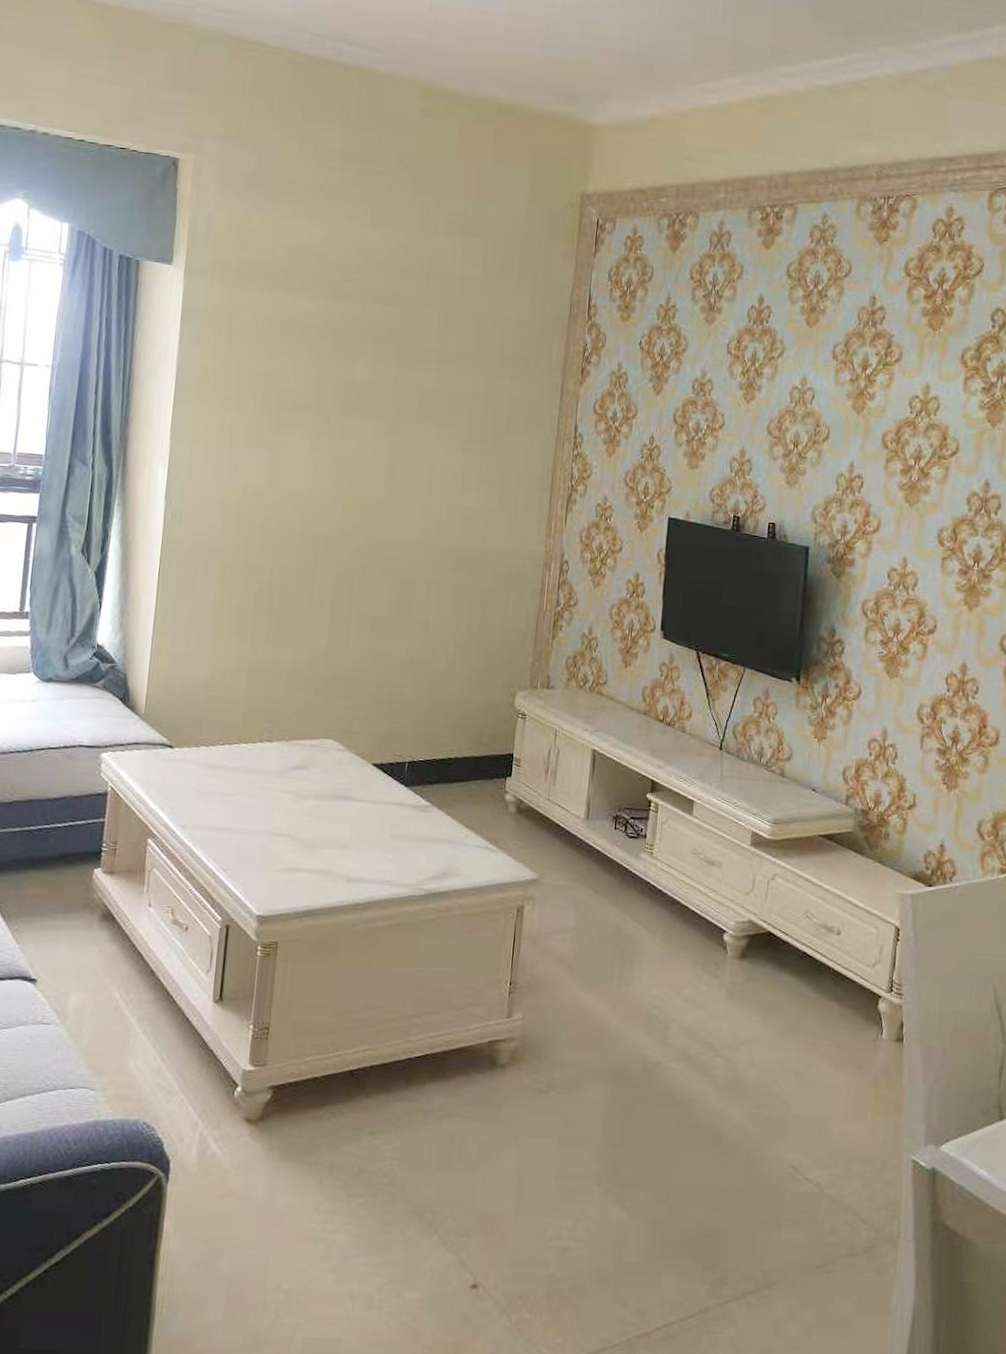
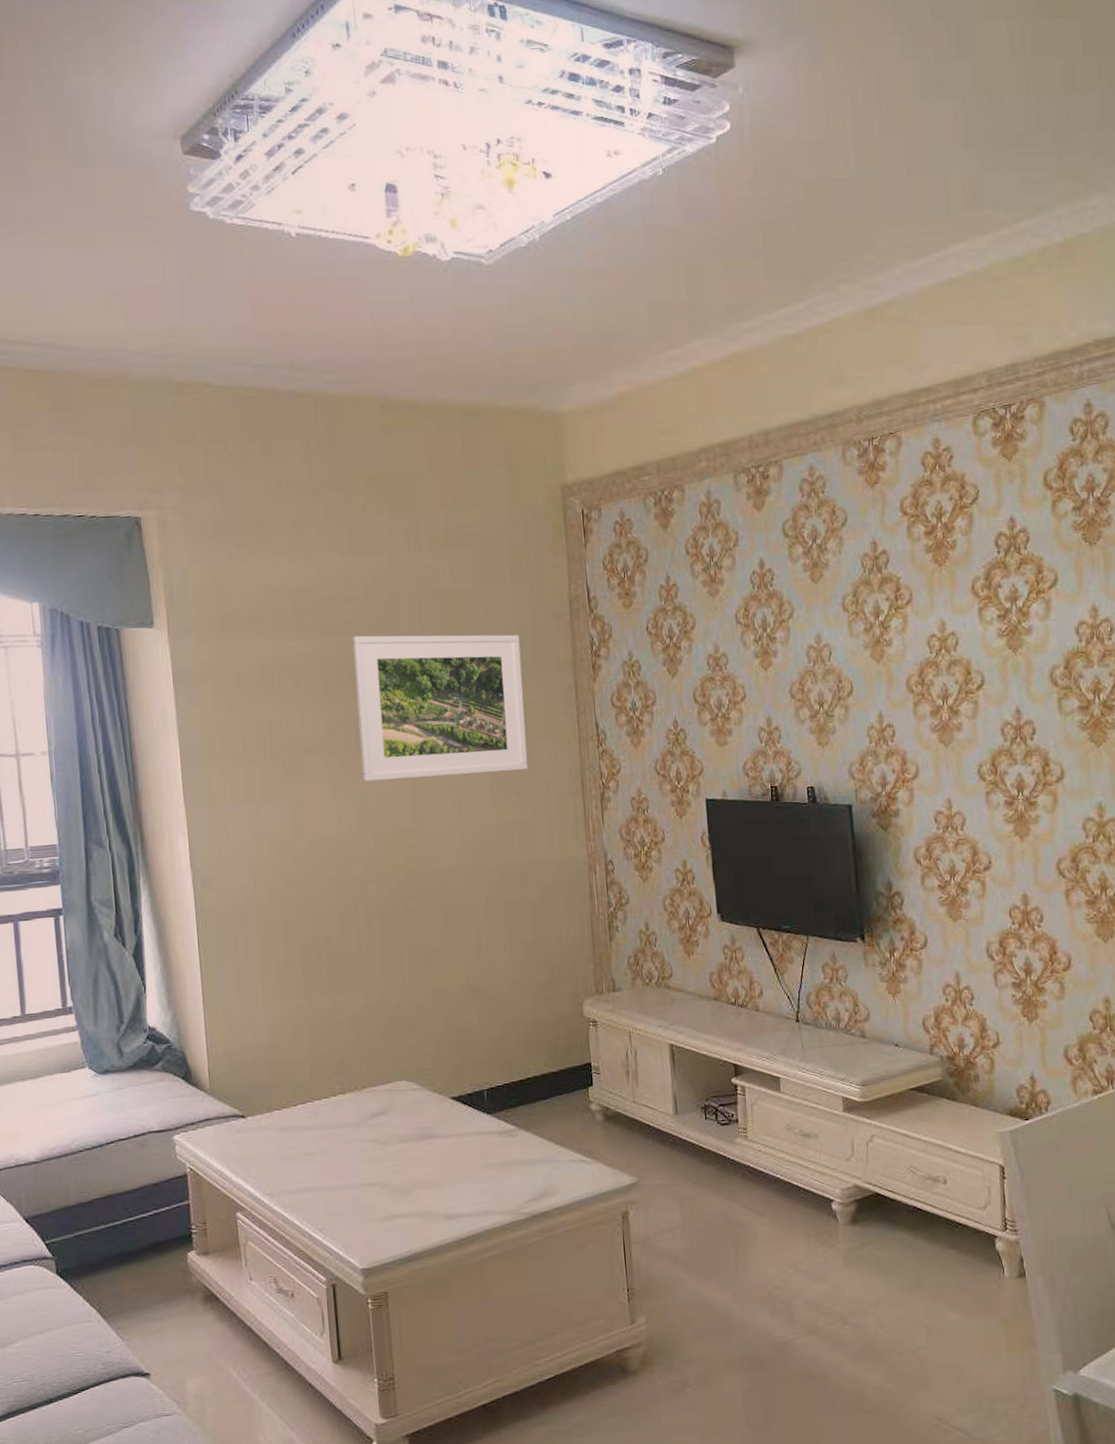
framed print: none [343,304,516,460] -> present [352,634,529,782]

